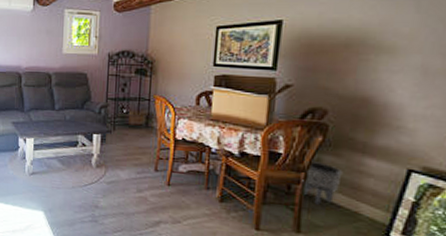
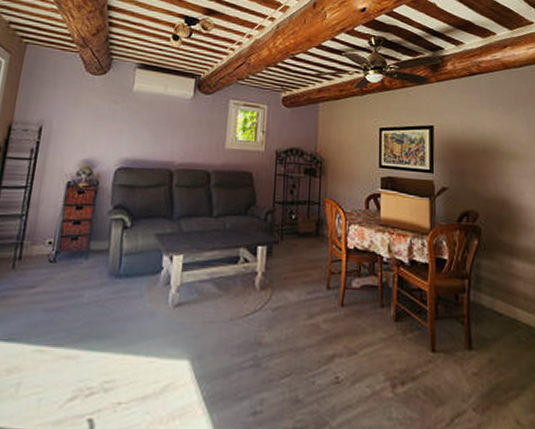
planter: present [301,161,343,205] -> none [467,267,498,314]

